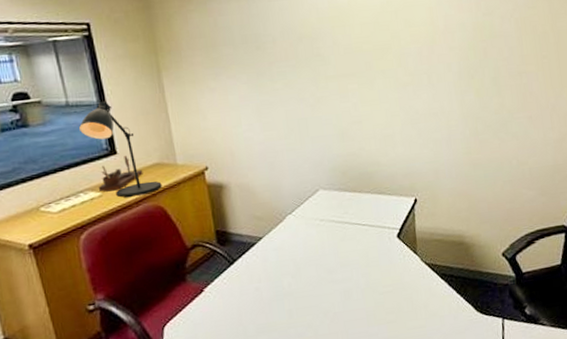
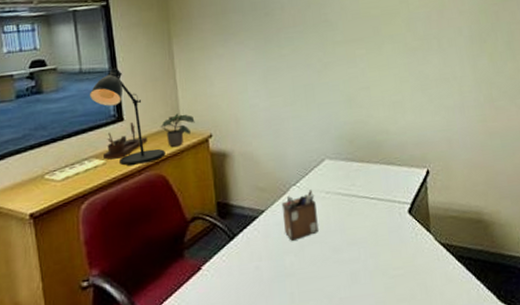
potted plant: none [155,147,190,179] -> present [160,113,195,147]
desk organizer: none [278,218,314,264] -> present [281,190,319,241]

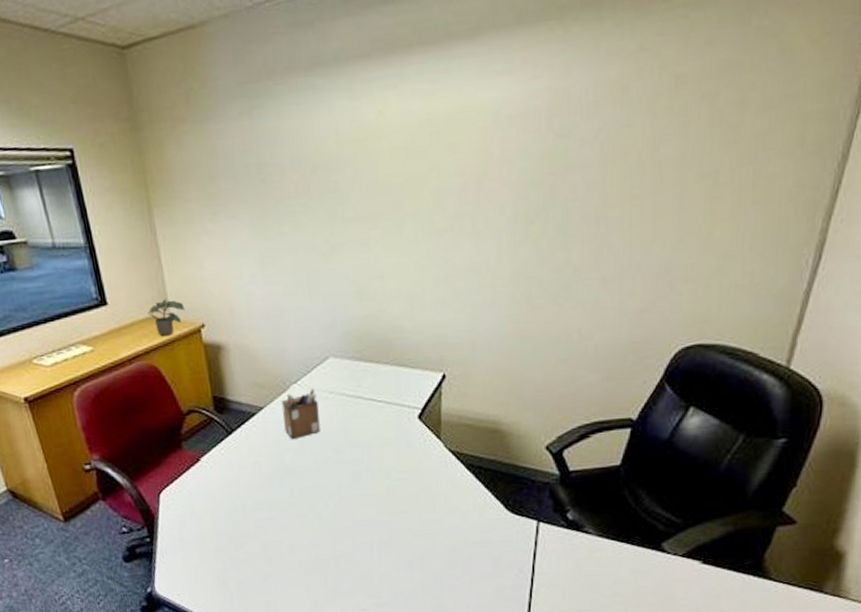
desk lamp: present [90,67,166,166] -> none [67,242,156,354]
desk organizer: present [102,122,148,160] -> none [89,307,136,347]

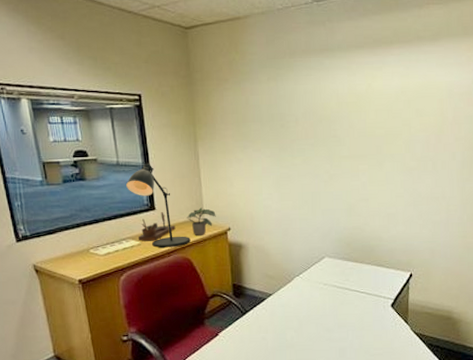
desk lamp: none [67,242,156,354] -> present [126,163,191,248]
desk organizer: none [89,307,136,347] -> present [138,212,176,242]
desk organizer: present [281,389,320,439] -> none [286,281,316,320]

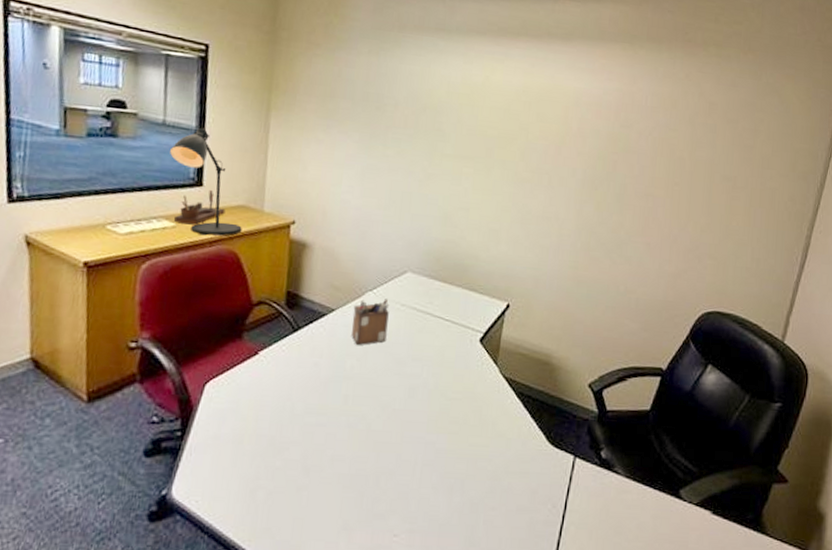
potted plant: present [186,208,216,235] -> none [241,191,280,226]
desk organizer: none [286,281,316,320] -> present [352,299,390,345]

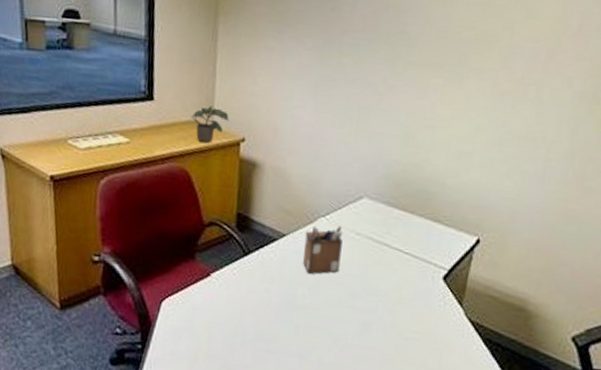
desk lamp: present [170,127,242,236] -> none [122,37,193,153]
desk organizer: present [173,190,226,225] -> none [127,104,176,141]
potted plant: none [241,191,280,226] -> present [191,106,229,143]

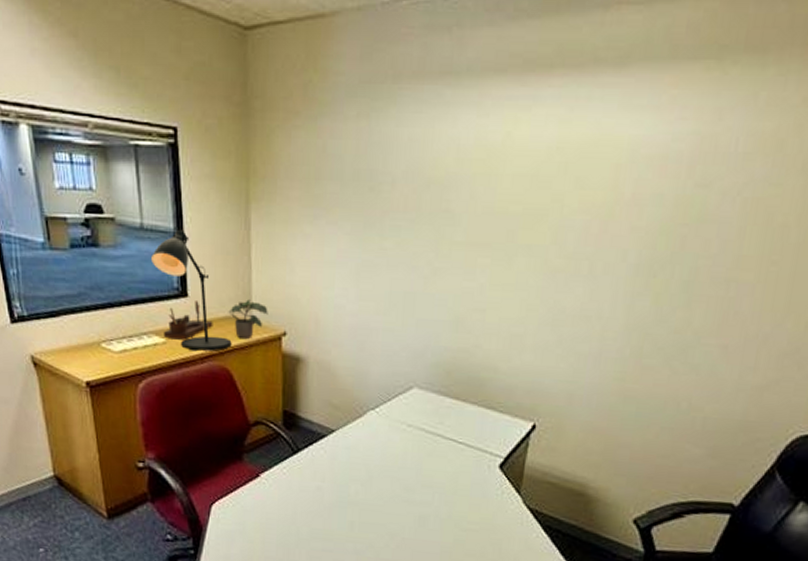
desk lamp: none [122,37,193,153] -> present [152,229,232,351]
desk organizer: none [127,104,176,141] -> present [163,301,213,340]
desk organizer: present [303,225,344,274] -> none [354,418,395,469]

